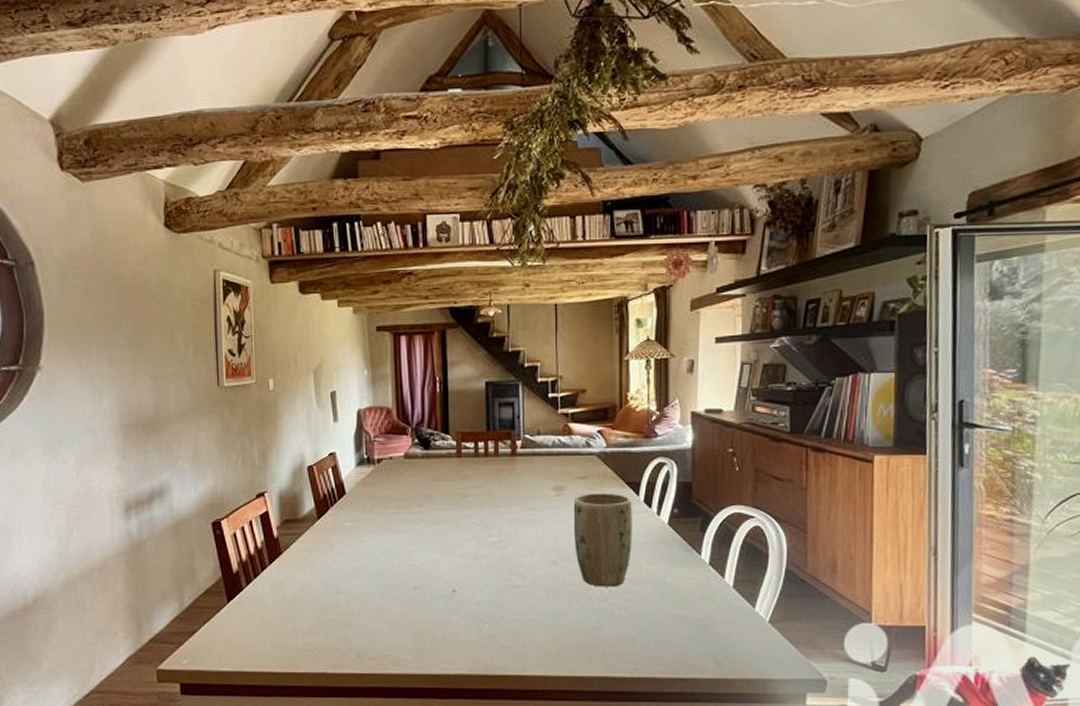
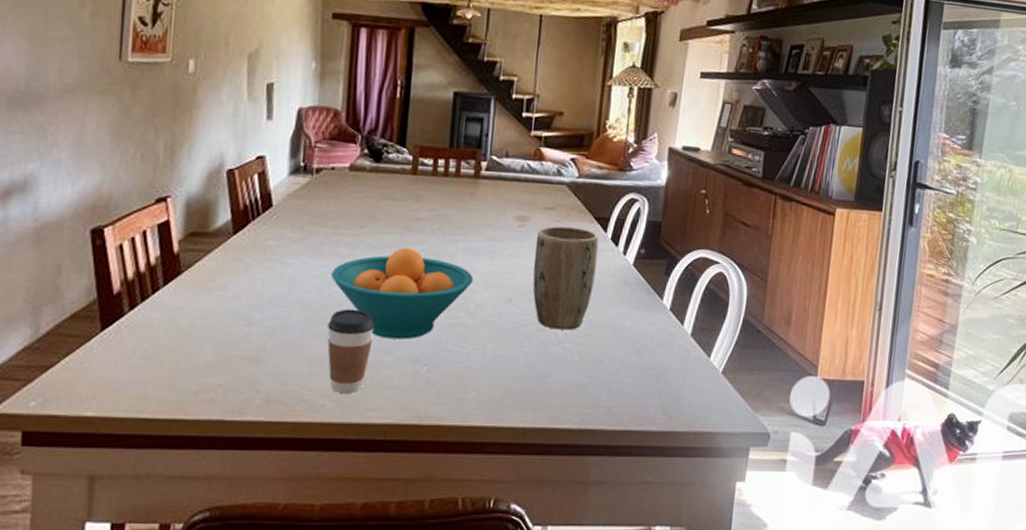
fruit bowl: none [398,521,521,601] -> present [330,247,474,340]
coffee cup: none [401,577,441,648] -> present [327,309,376,393]

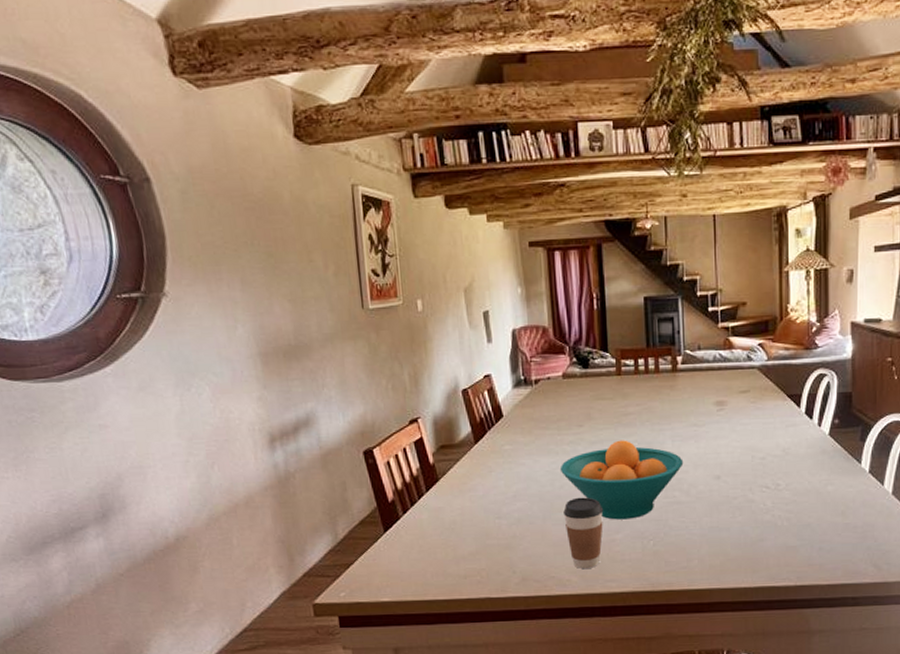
plant pot: present [532,226,599,330] -> none [735,406,794,500]

